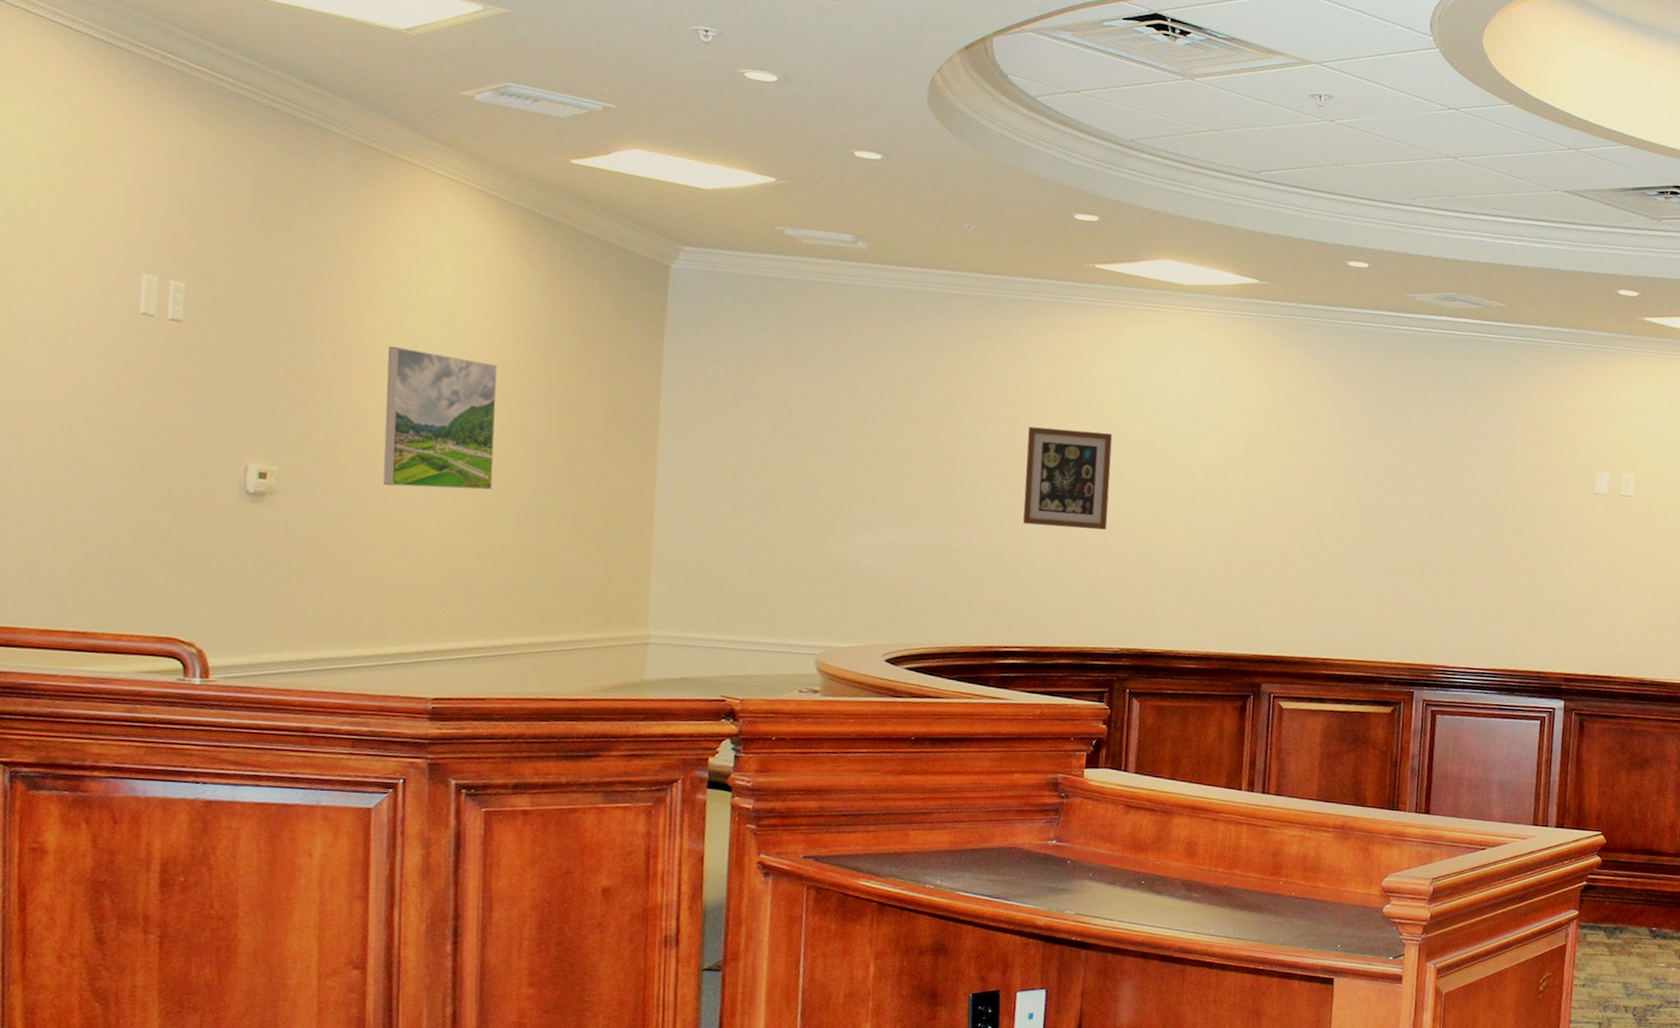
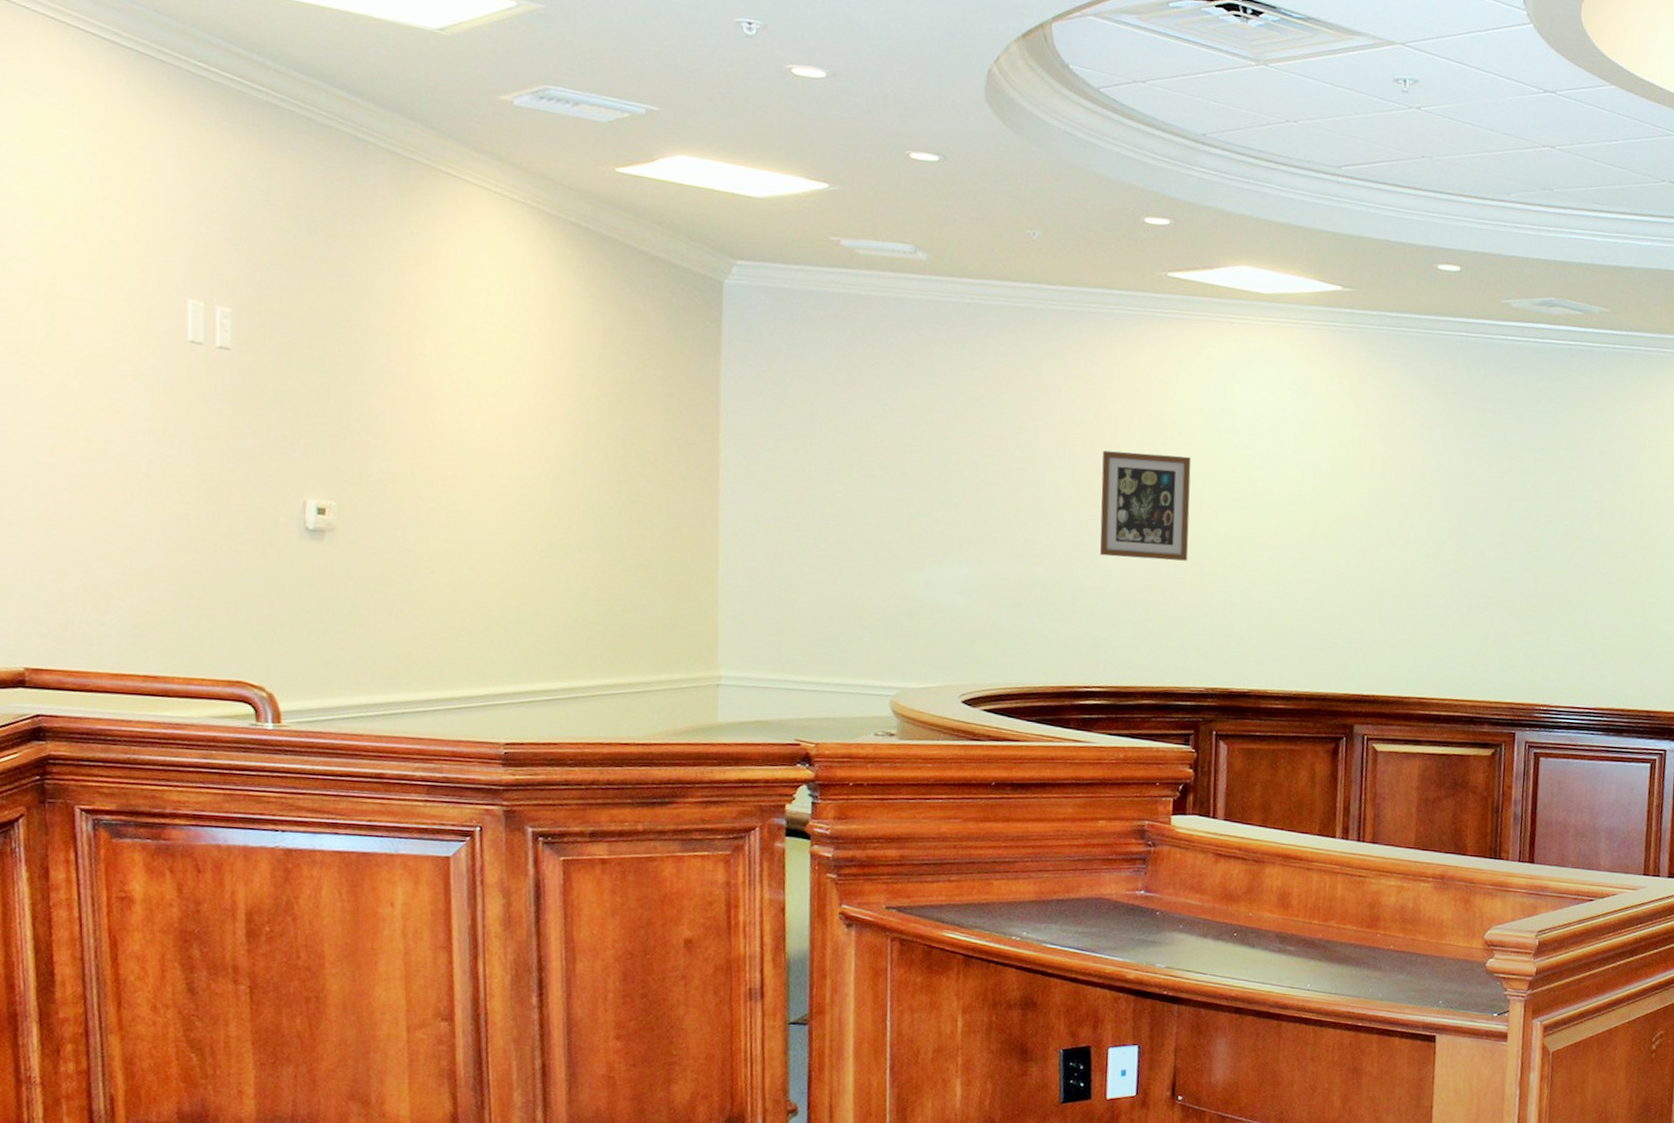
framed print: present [382,346,498,490] -> none [439,373,553,524]

